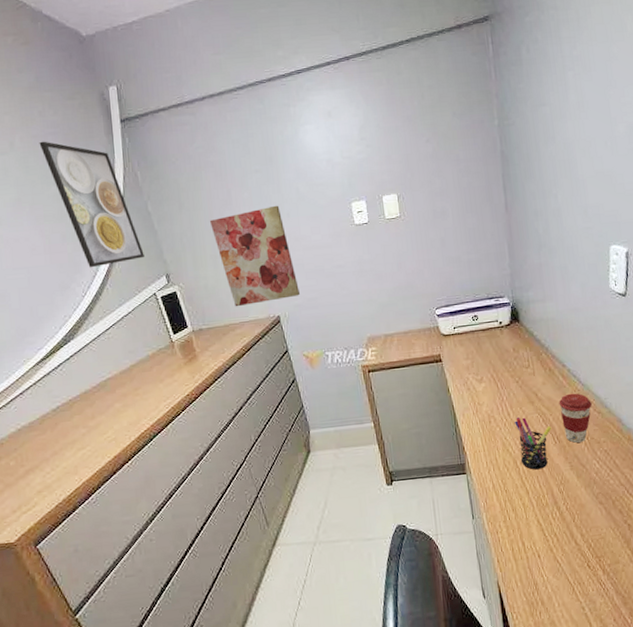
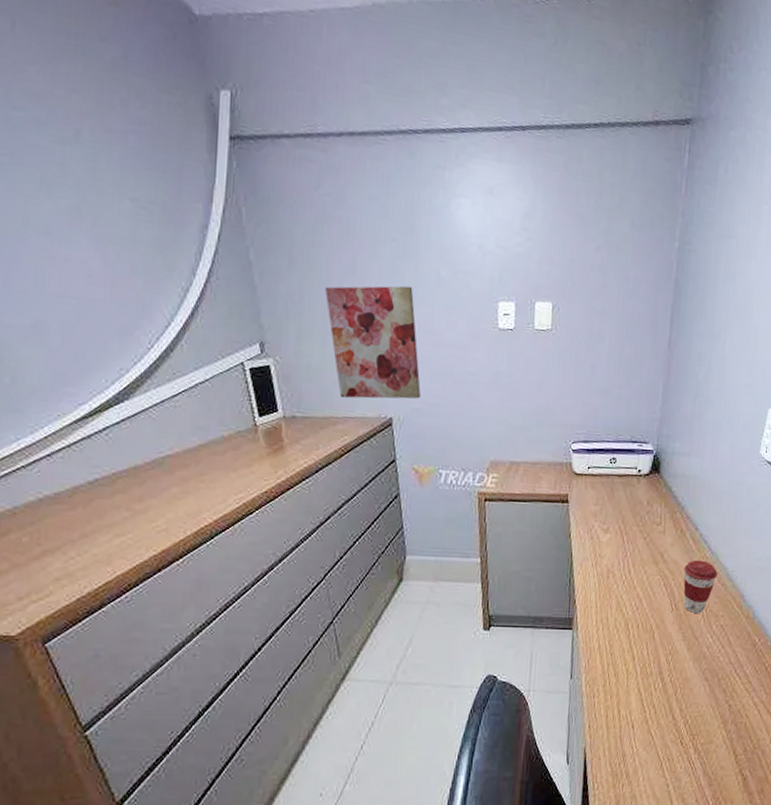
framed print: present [39,141,144,268] -> none [116,139,236,317]
pen holder: present [515,416,552,470] -> none [632,576,672,636]

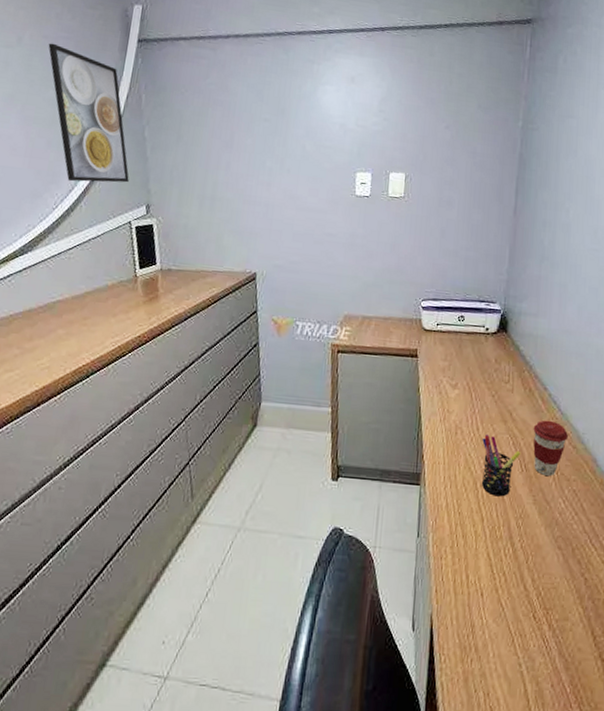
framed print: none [116,139,236,317] -> present [48,43,129,183]
wall art: present [325,285,421,399] -> none [205,158,283,257]
pen holder: none [632,576,672,636] -> present [481,434,521,497]

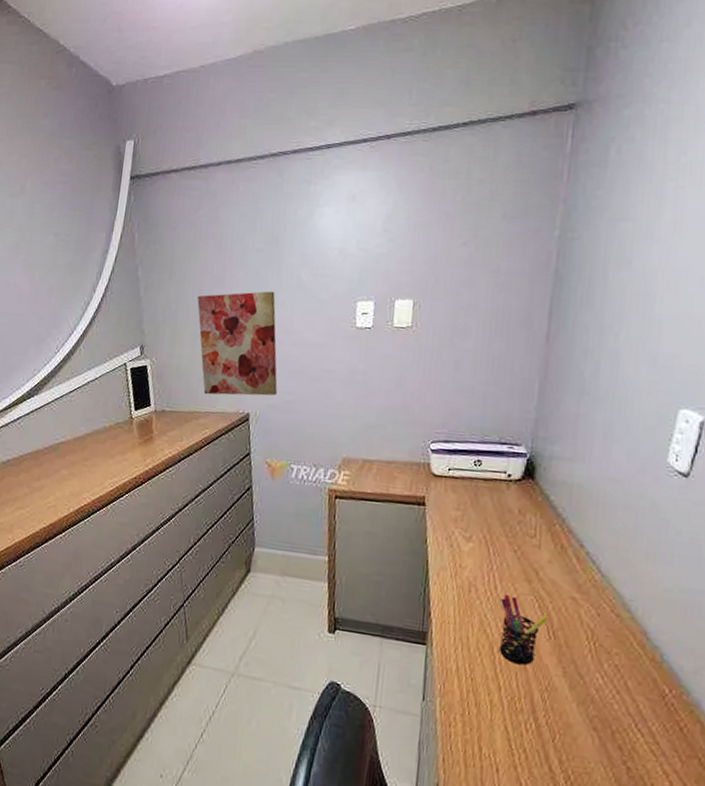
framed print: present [48,43,129,183] -> none [48,188,124,326]
wall art: none [205,158,283,257] -> present [197,291,278,396]
coffee cup: present [533,420,568,476] -> none [564,581,610,646]

